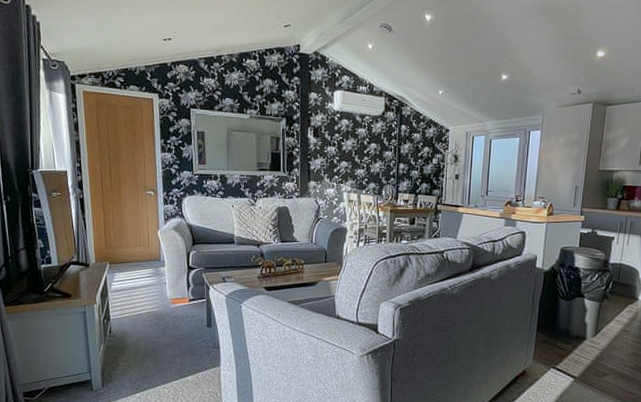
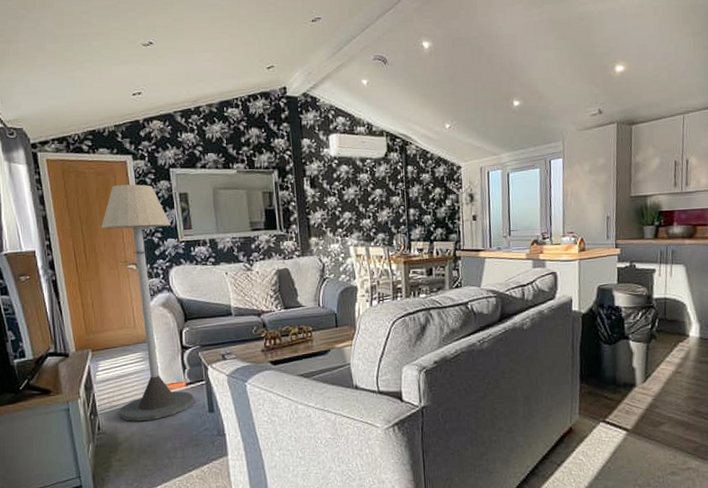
floor lamp: none [126,119,195,329] -> present [101,184,194,422]

